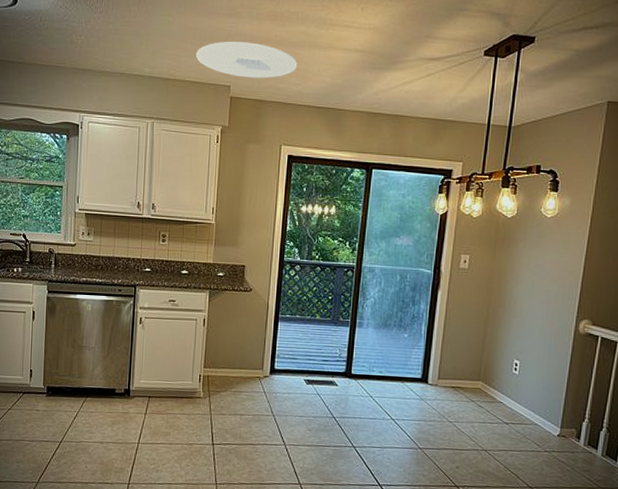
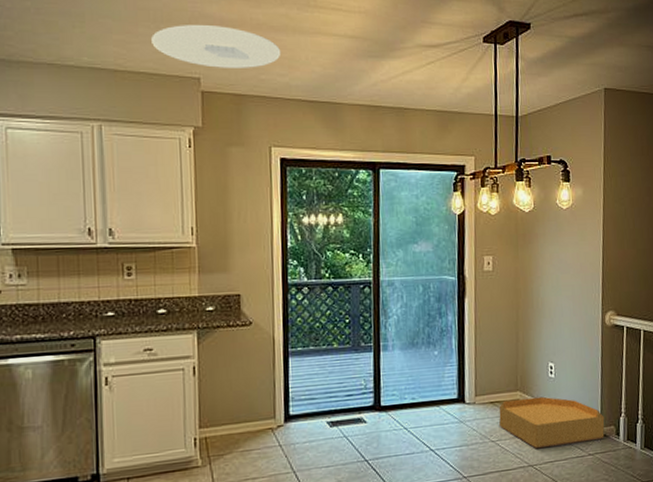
basket: none [458,387,566,440] -> present [499,396,605,449]

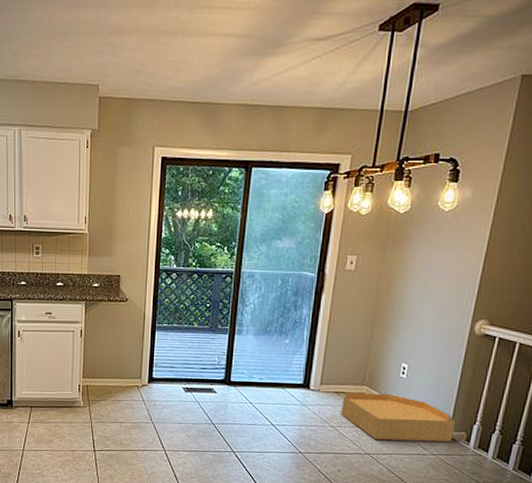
ceiling light: present [151,25,281,68] -> none [61,34,170,75]

